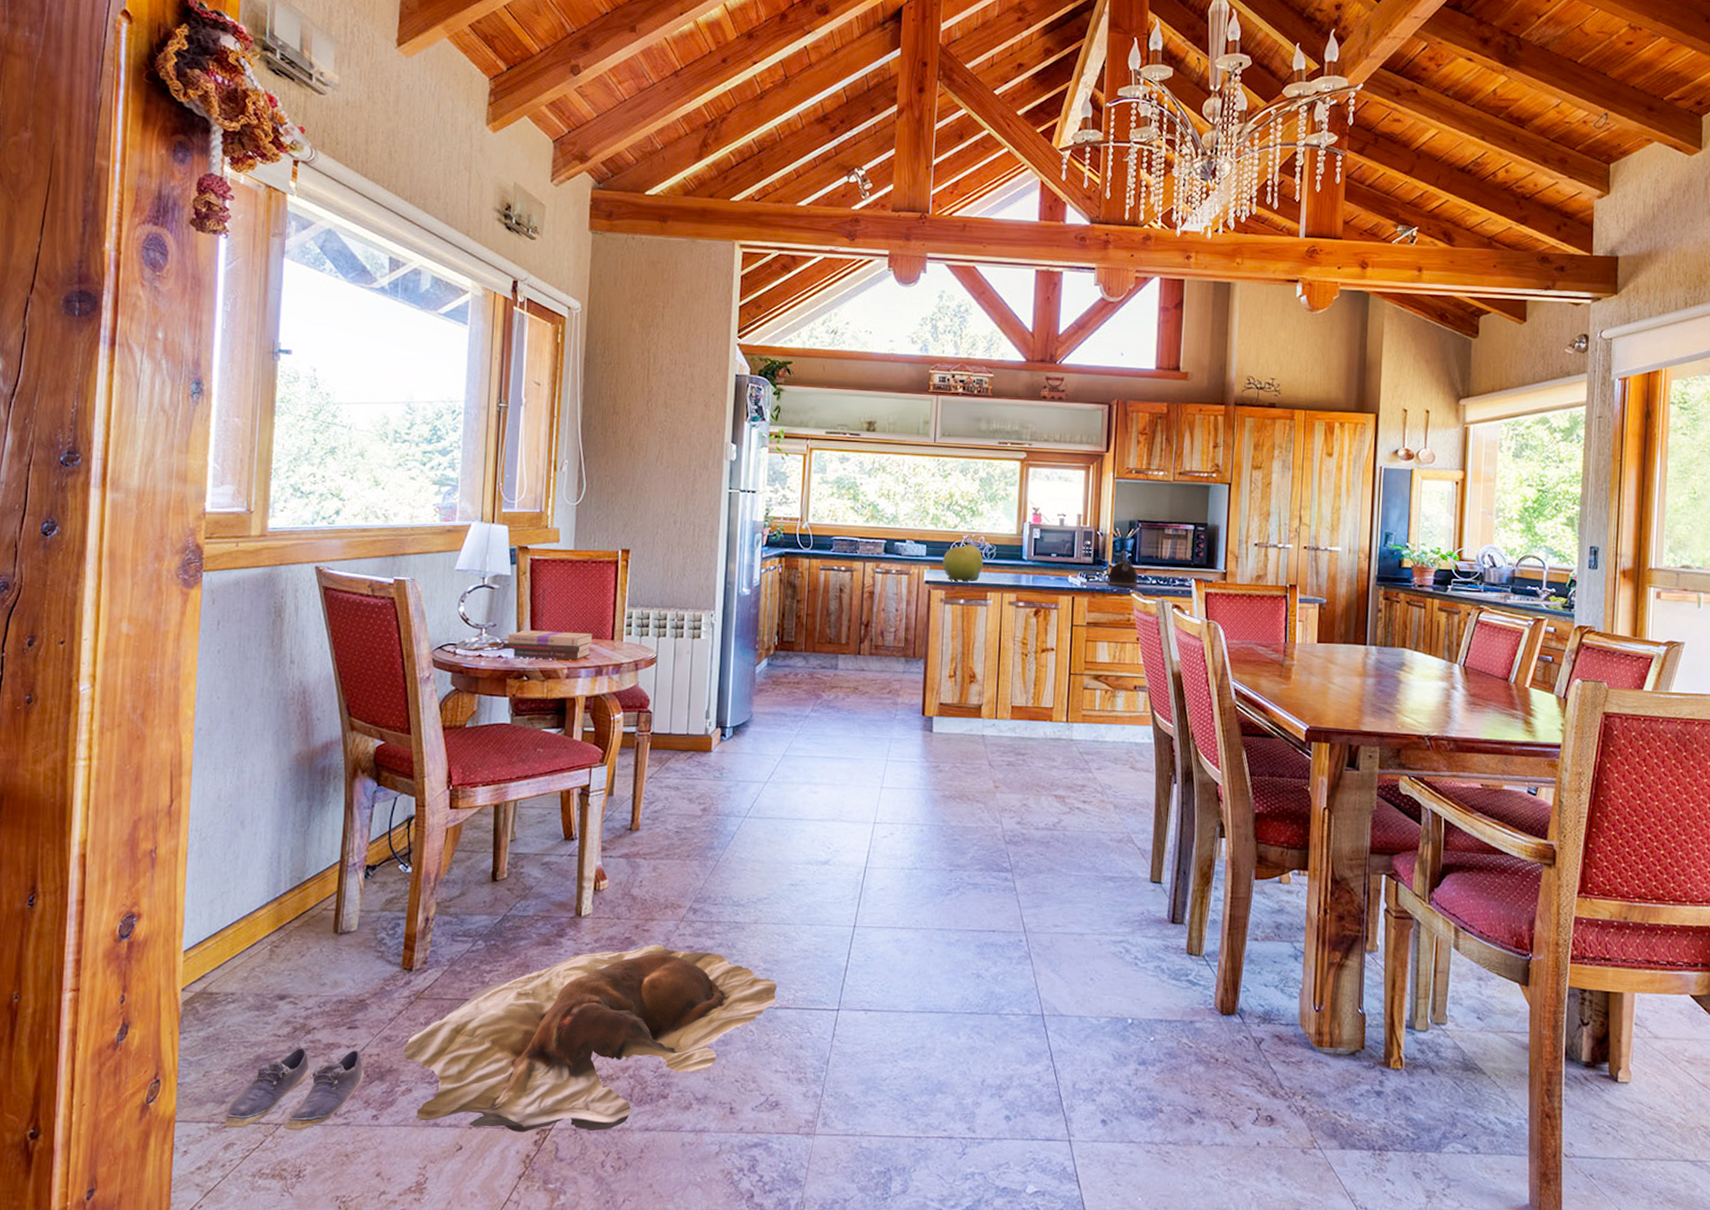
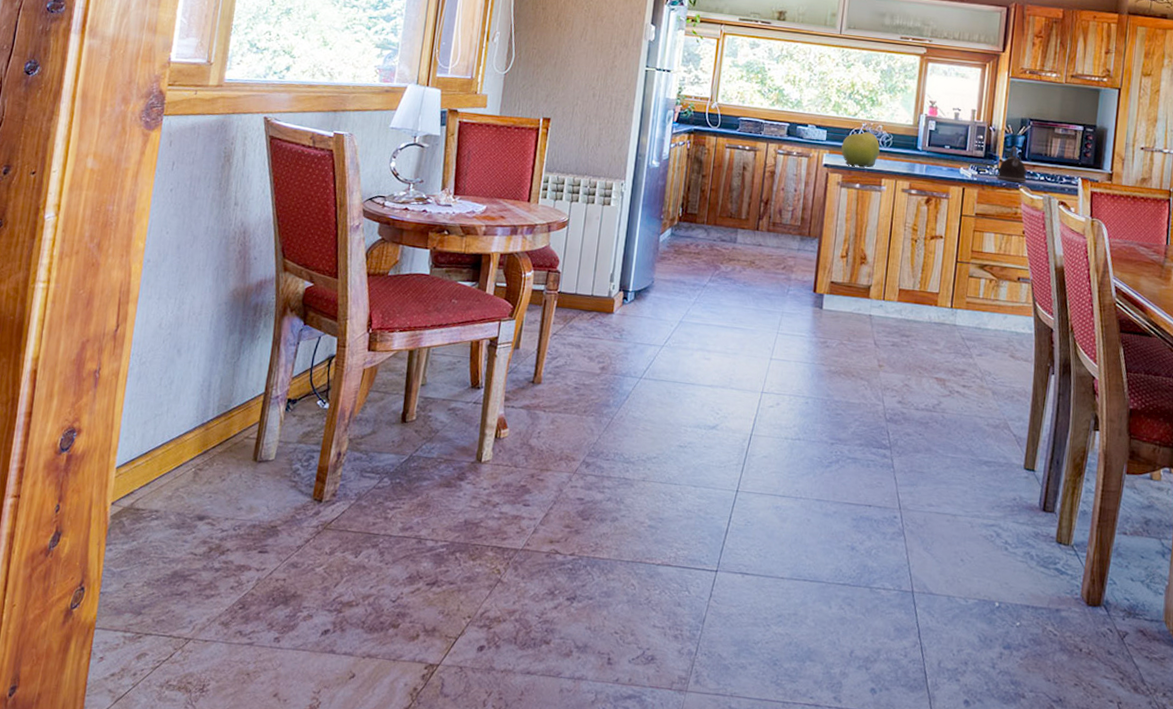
shoe: present [225,1048,365,1131] -> none [139,567,271,647]
dog bed: present [403,944,778,1132] -> none [307,494,661,670]
books: present [502,630,593,660] -> none [427,187,511,219]

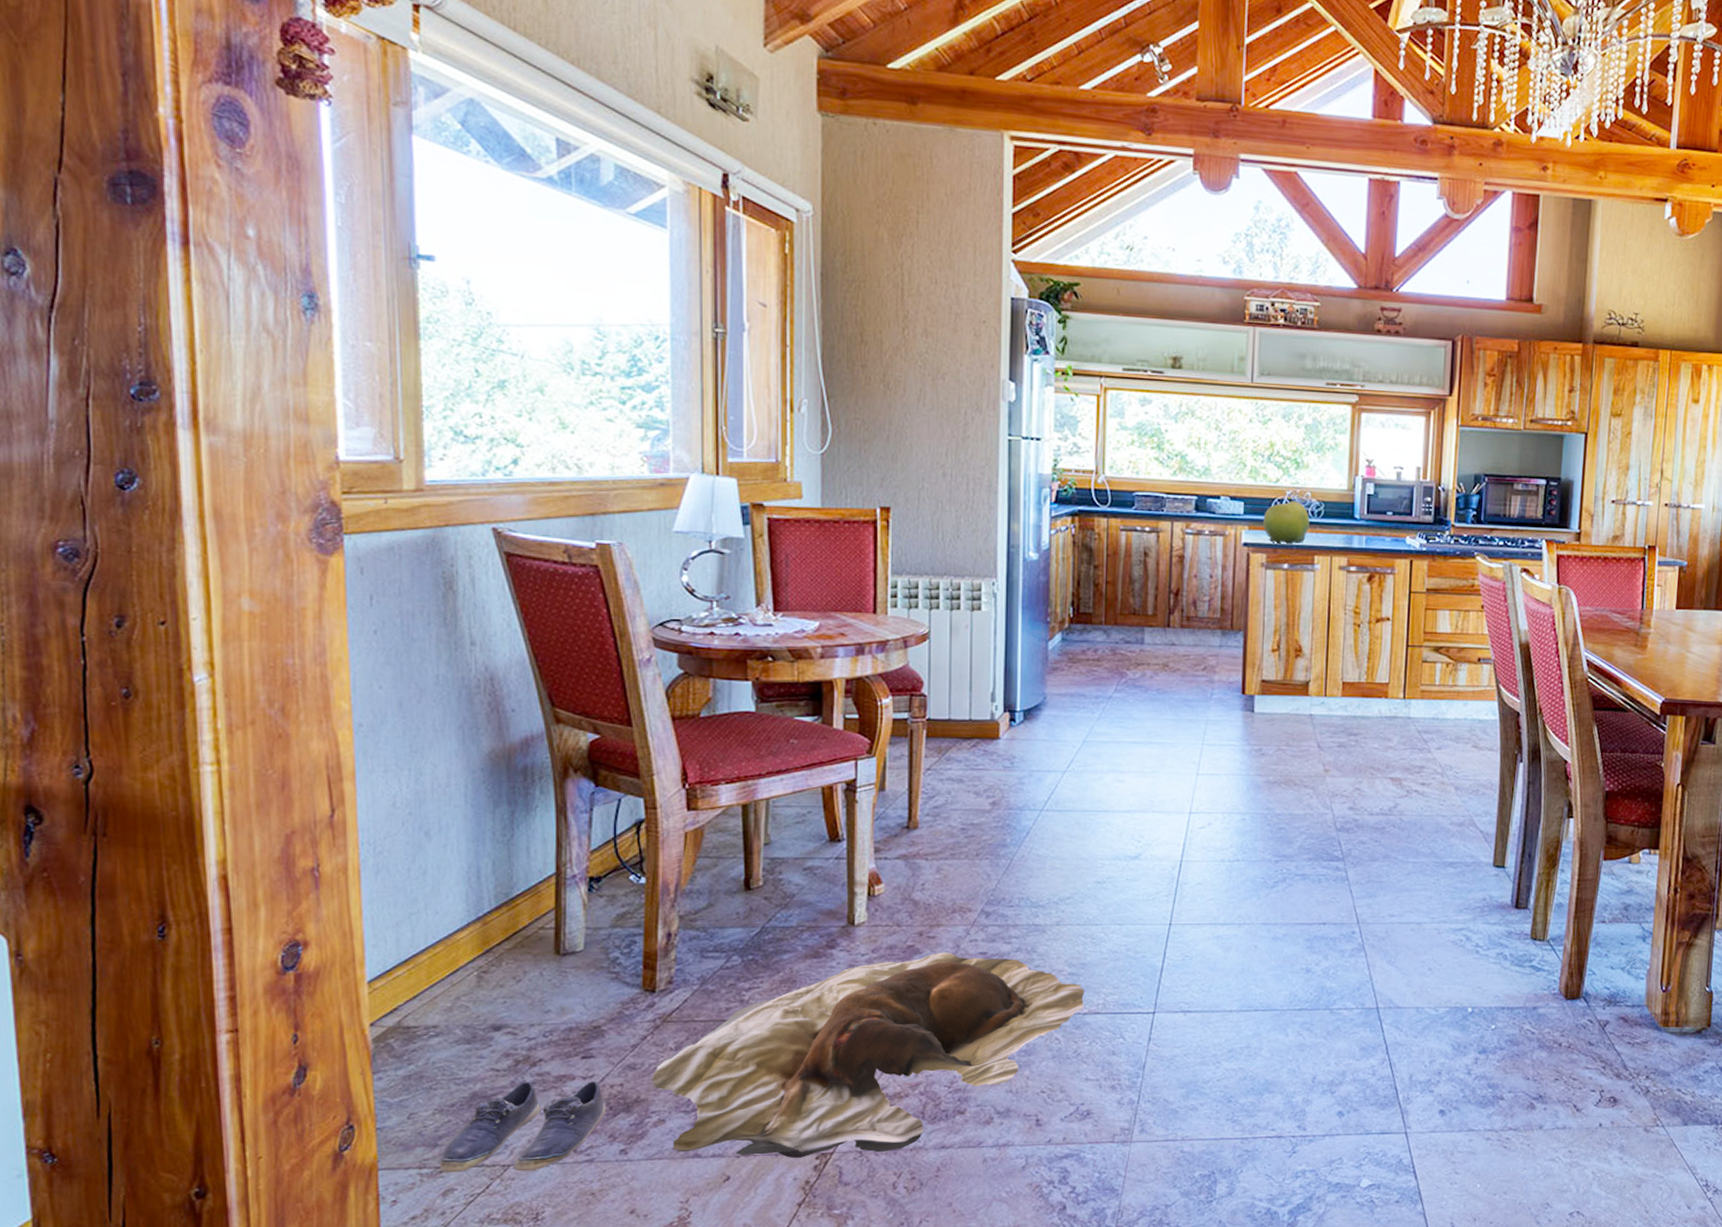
shoe: none [139,567,271,647] -> present [440,1081,607,1173]
dog bed: none [307,494,661,670] -> present [651,952,1085,1158]
kettle: present [997,146,1027,183] -> none [1449,507,1484,550]

